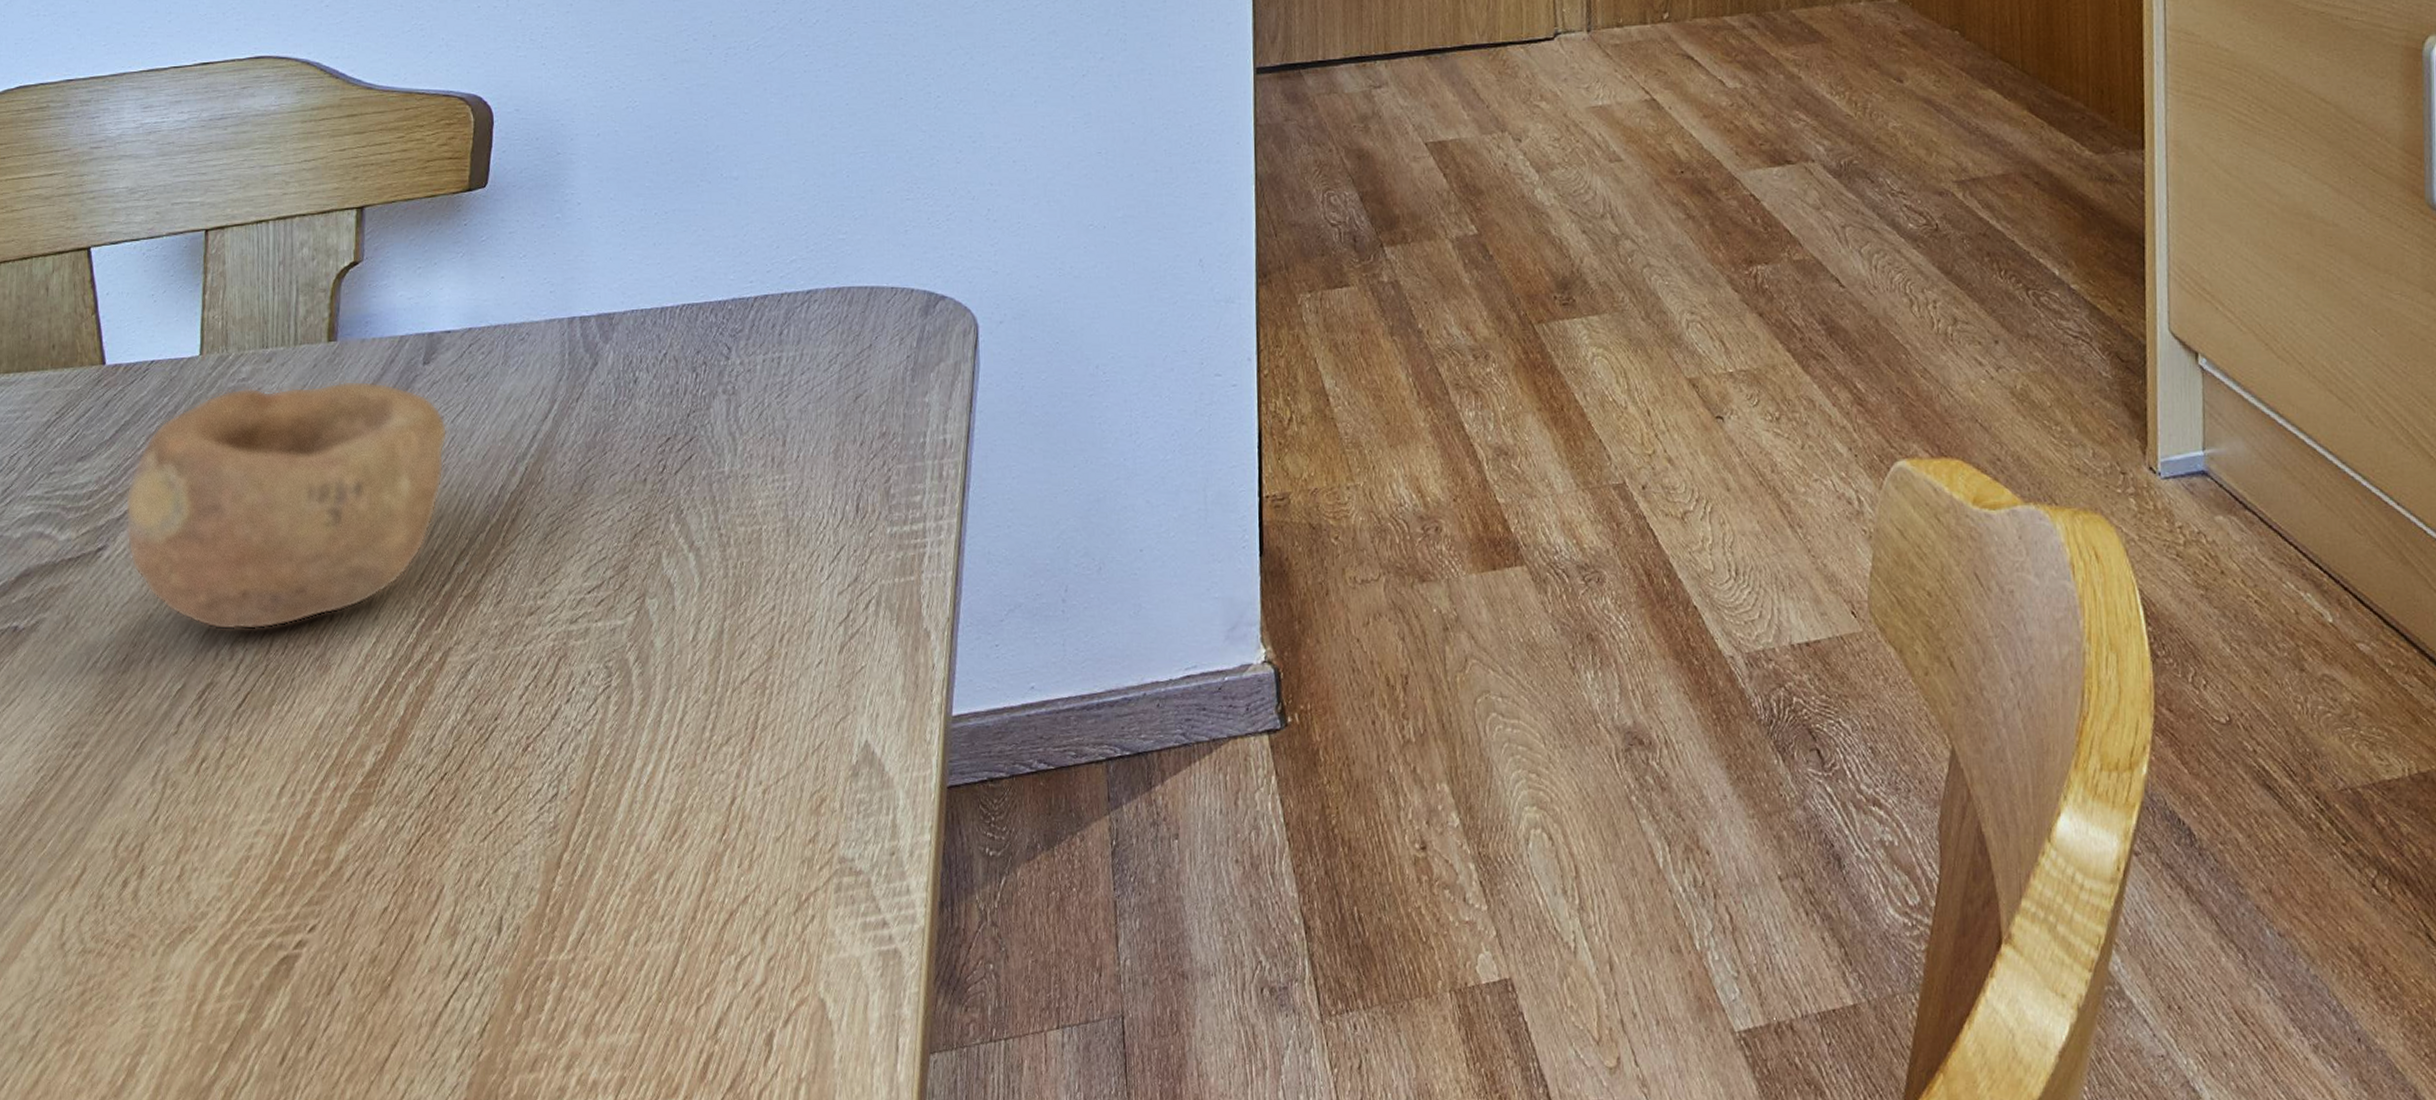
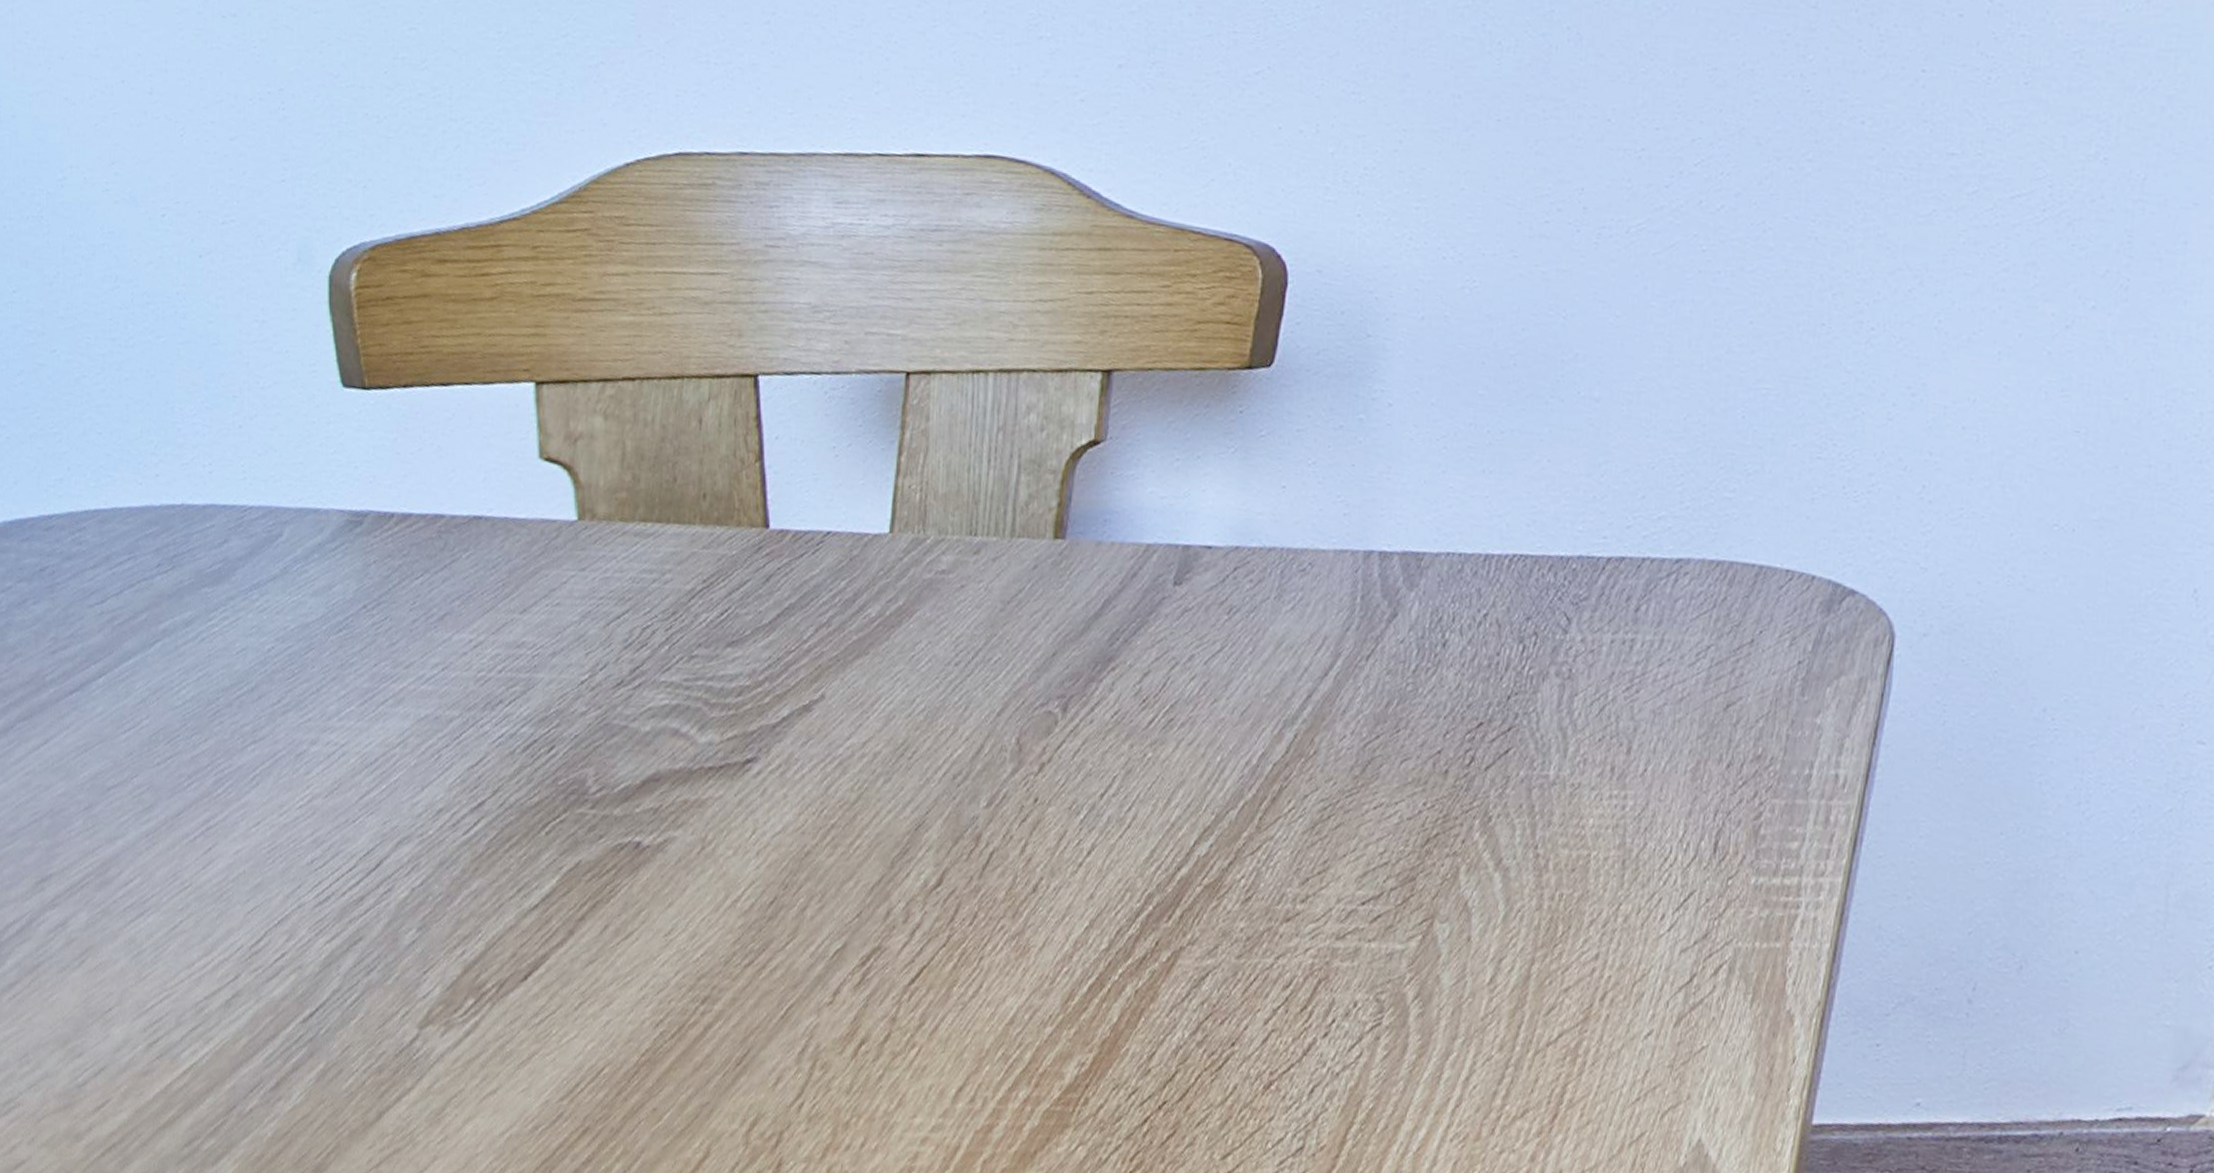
bowl: present [124,380,448,631] -> none [782,581,1199,891]

